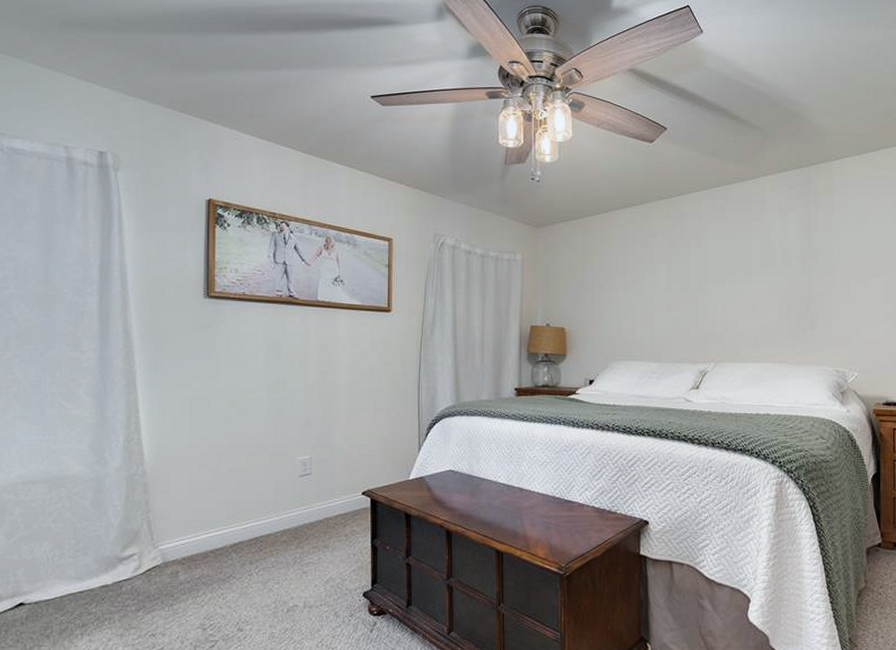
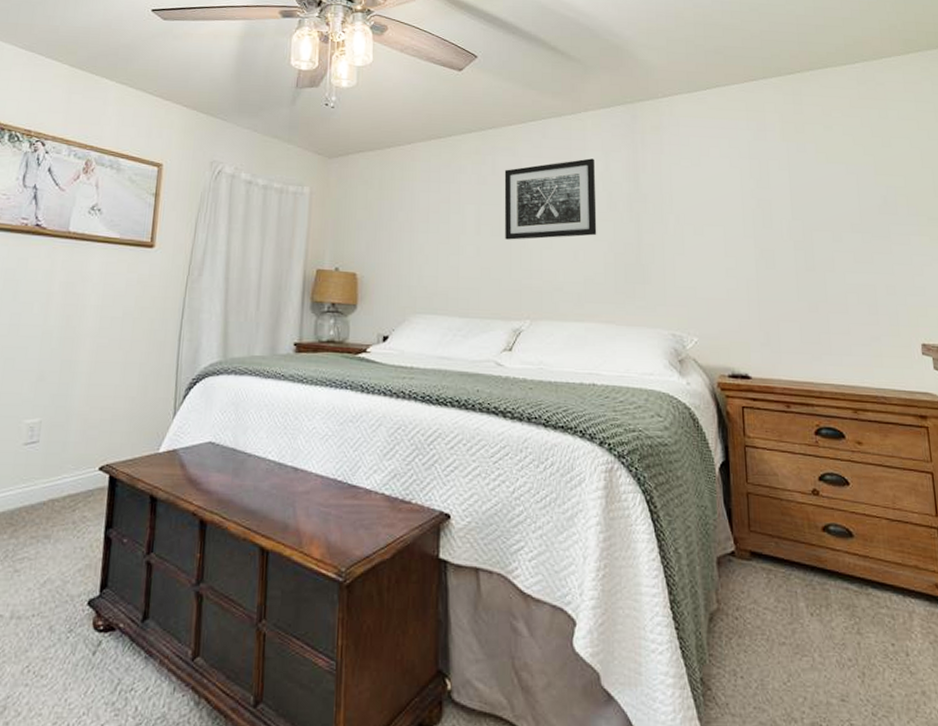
wall art: none [692,219,773,294] -> present [504,158,597,240]

